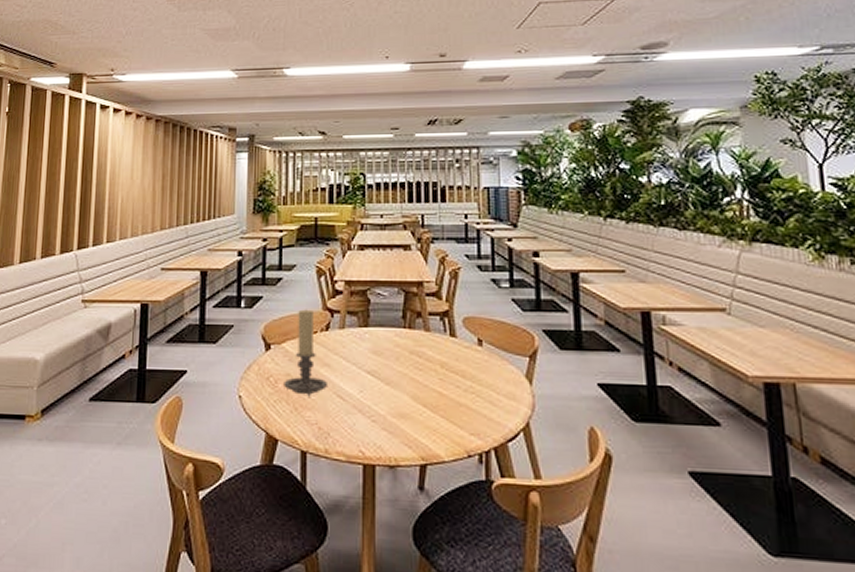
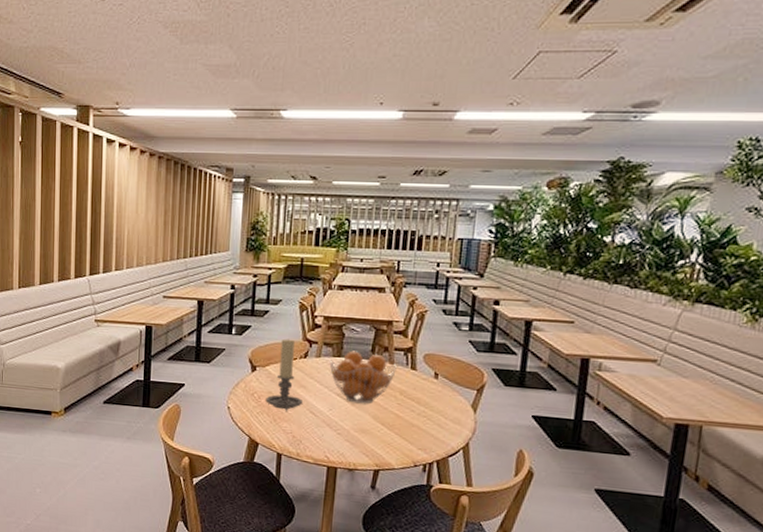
fruit basket: none [355,318,433,382] -> present [329,350,397,404]

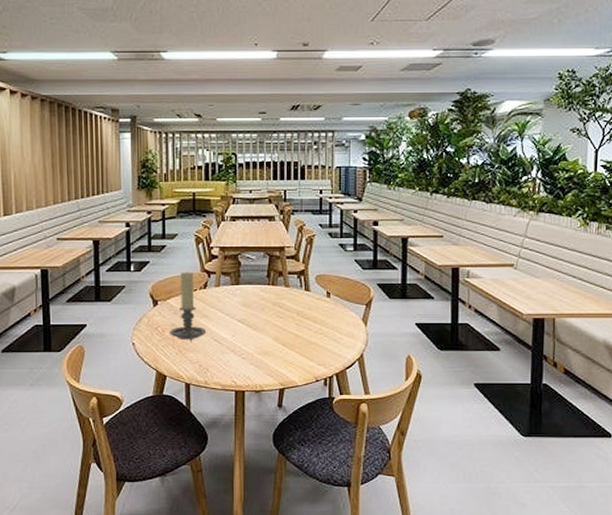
fruit basket: present [329,350,397,404] -> none [228,278,292,327]

